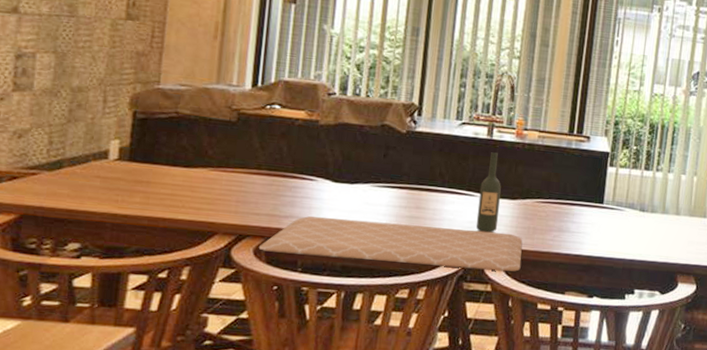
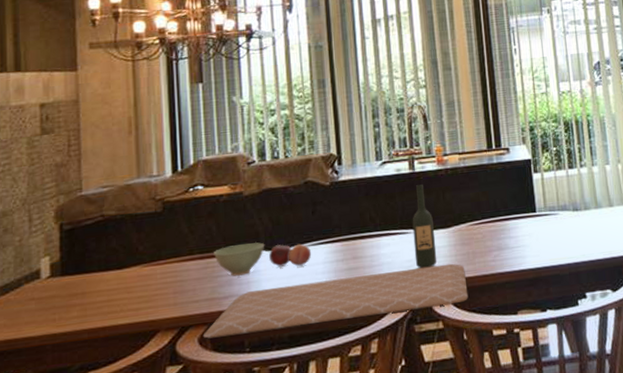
bowl: none [281,169,333,200] -> present [214,242,265,277]
fruit: none [334,178,358,200] -> present [269,243,292,267]
fruit: none [353,182,377,203] -> present [288,243,312,266]

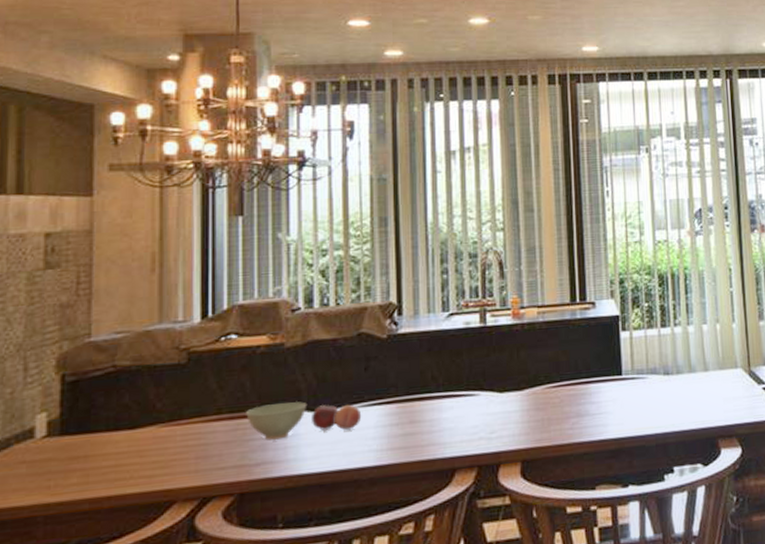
placemat: present [202,263,469,339] -> none [228,430,541,512]
wine bottle: present [412,184,437,269] -> none [480,340,507,436]

